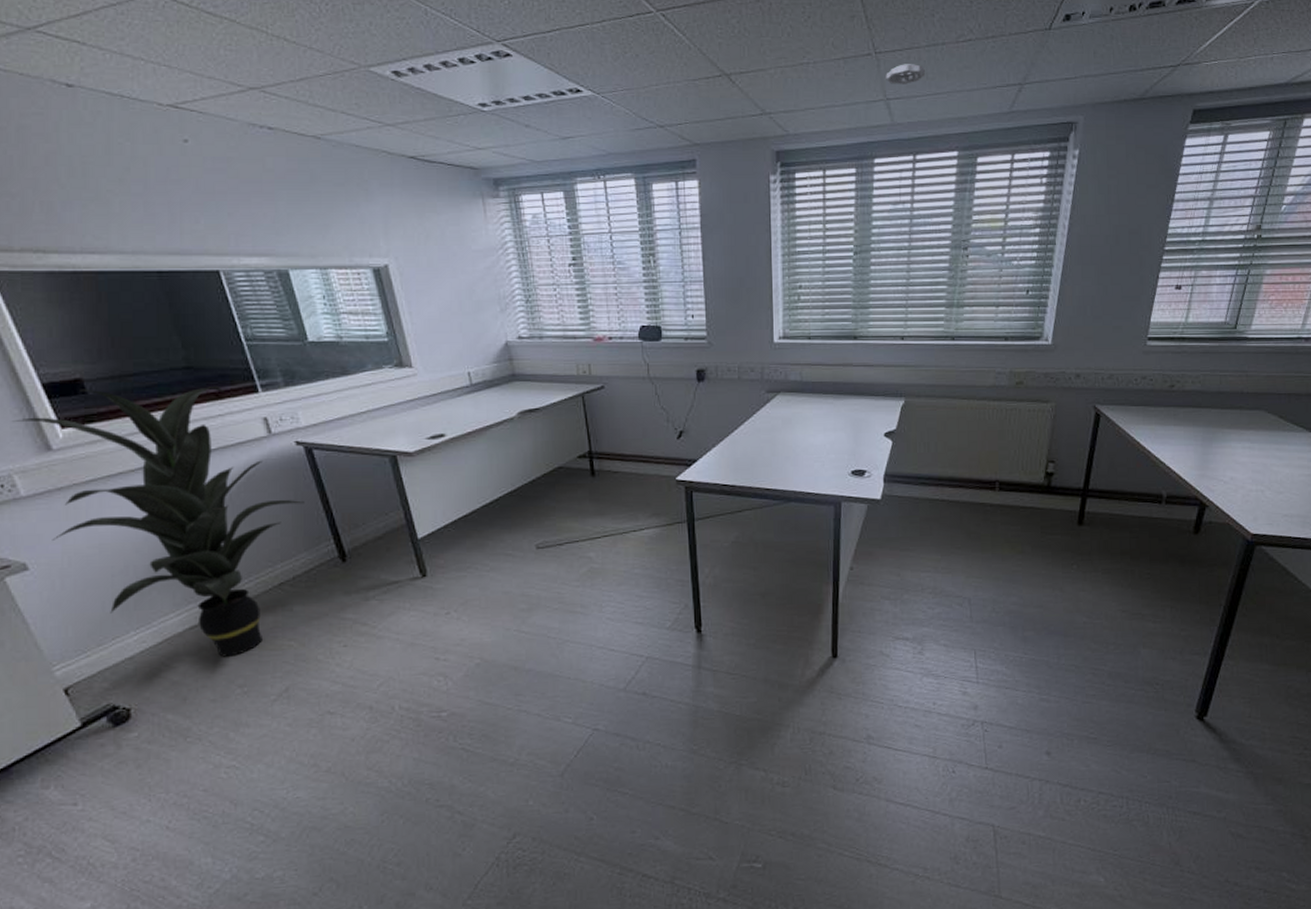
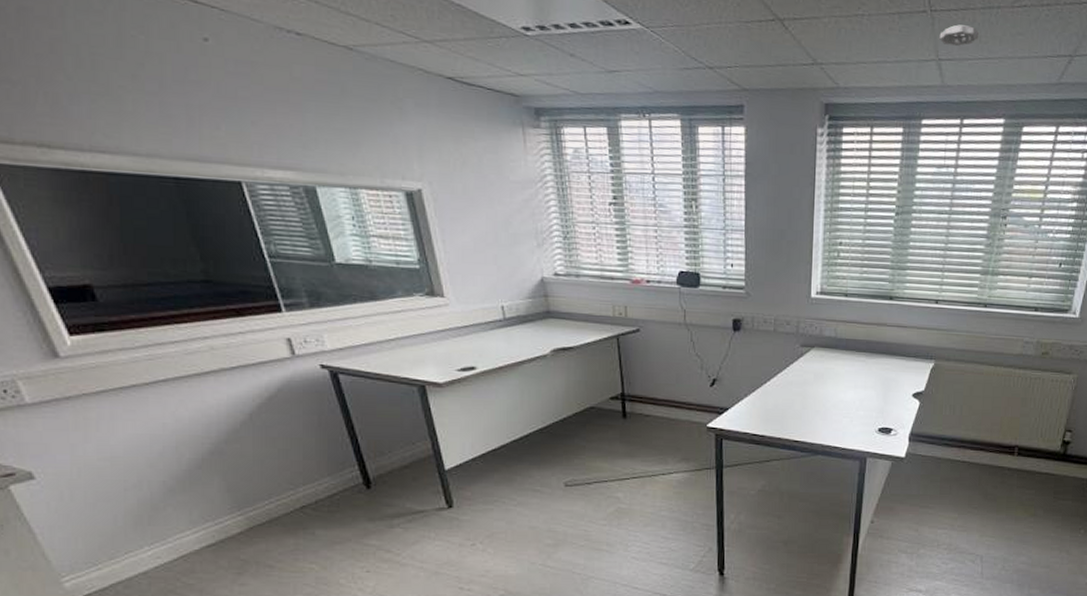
indoor plant: present [13,385,305,657] -> none [16,295,329,577]

